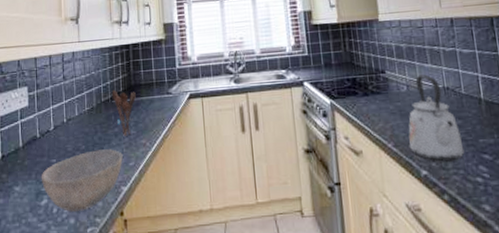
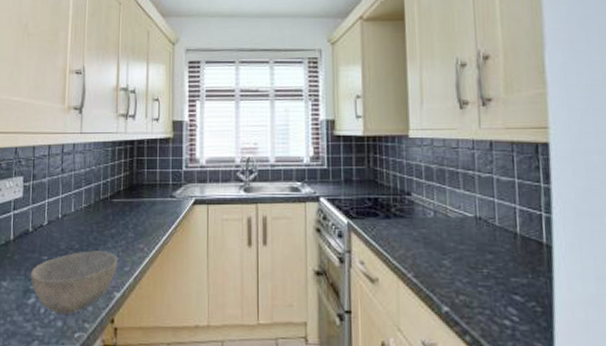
utensil holder: present [111,90,136,136] -> none [111,189,137,239]
kettle: present [408,74,465,162] -> none [431,201,493,300]

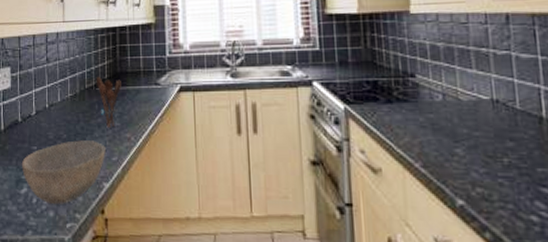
utensil holder: none [111,189,137,239] -> present [96,77,121,128]

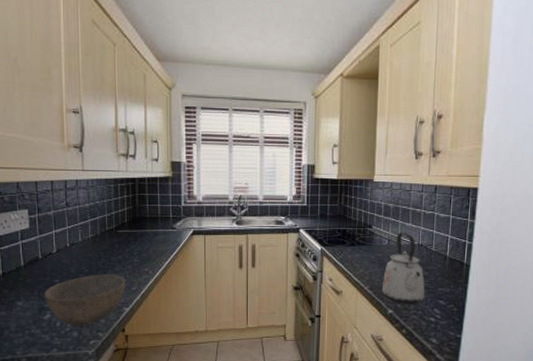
utensil holder: present [96,77,121,128] -> none [116,221,140,264]
kettle: none [441,82,516,192] -> present [381,232,425,304]

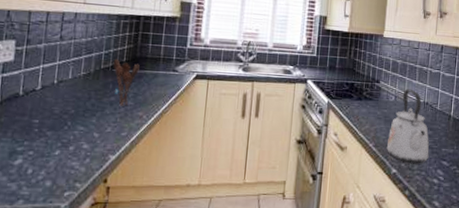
bowl: present [43,274,126,326] -> none [17,116,116,175]
utensil holder: none [116,221,140,264] -> present [113,59,140,106]

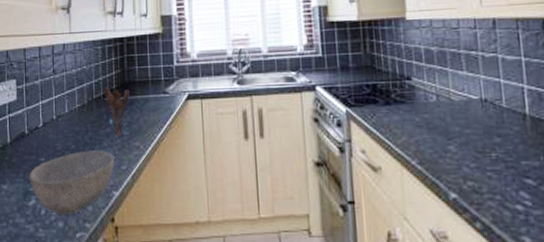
bowl: none [17,116,116,175] -> present [29,150,115,214]
kettle: present [386,89,429,164] -> none [436,83,503,185]

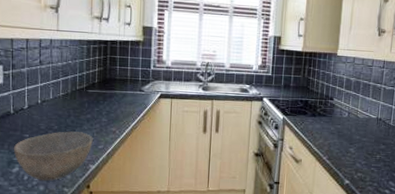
utensil holder: present [103,87,130,137] -> none [86,81,110,123]

